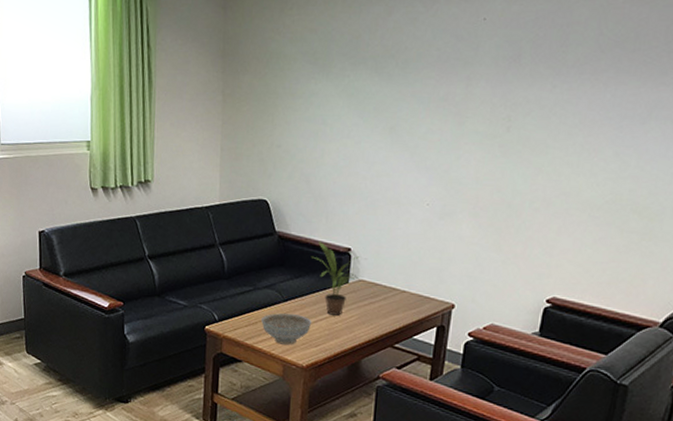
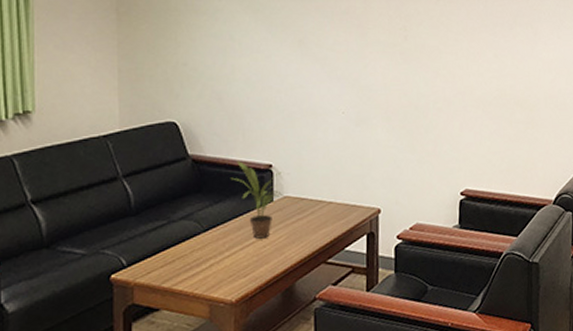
decorative bowl: present [261,313,312,345] -> none [180,243,238,281]

